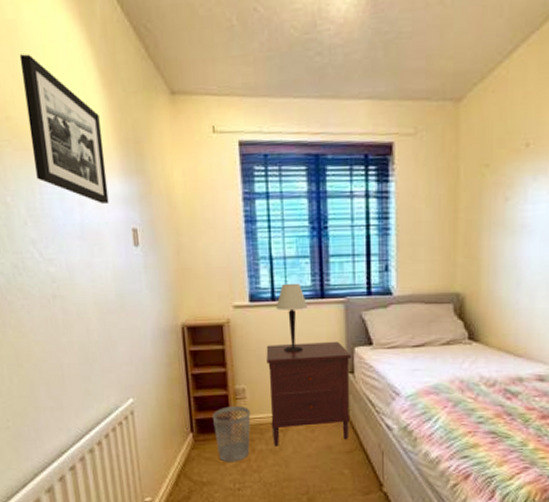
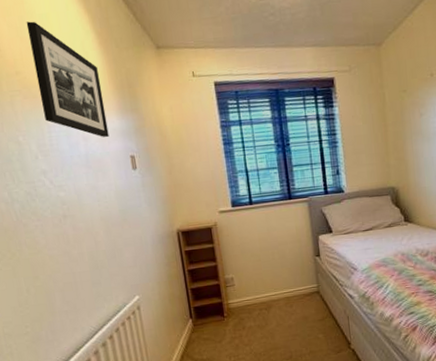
wastebasket: present [213,406,251,462] -> none [208,292,241,340]
dresser: present [266,341,351,446] -> none [248,232,321,322]
table lamp: present [276,283,307,353] -> none [253,189,279,245]

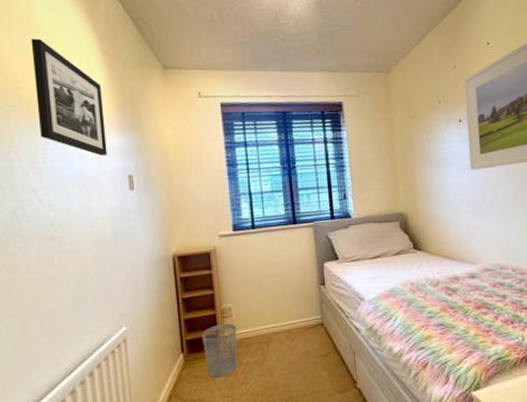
wastebasket: none [208,292,241,340] -> present [202,323,237,378]

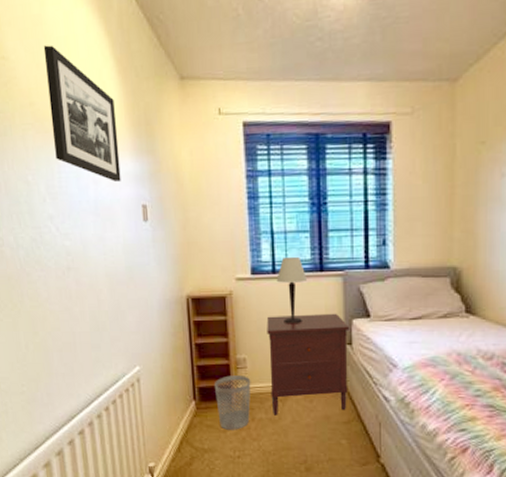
dresser: none [248,258,325,358] -> present [266,313,349,416]
table lamp: none [256,213,282,272] -> present [276,256,307,324]

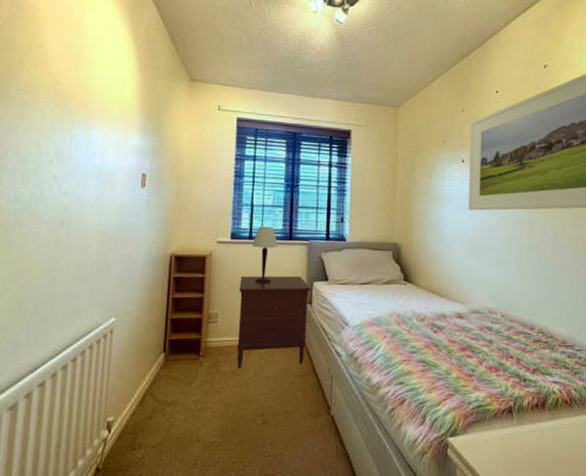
picture frame: present [43,45,121,183] -> none [70,41,132,154]
wastebasket: present [215,375,251,430] -> none [185,329,220,383]

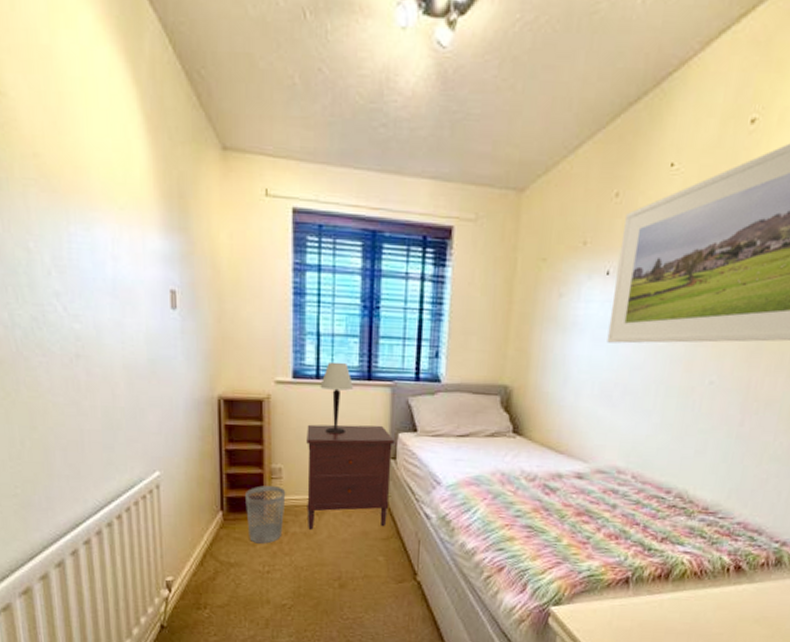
wastebasket: none [185,329,220,383] -> present [246,485,286,544]

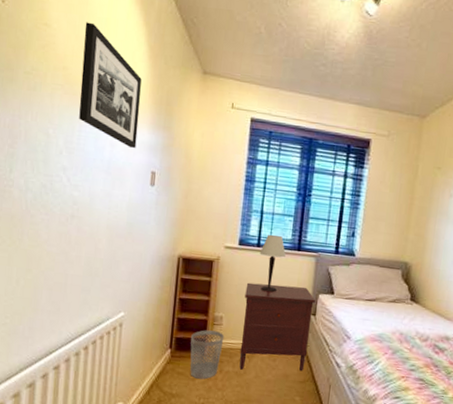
picture frame: none [53,85,146,261] -> present [79,22,142,149]

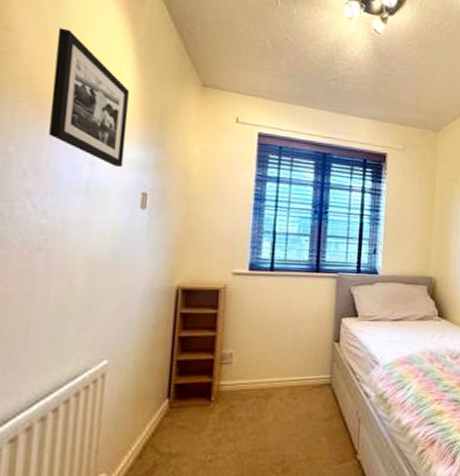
wastebasket: present [190,330,224,380] -> none [193,371,235,431]
dresser: present [239,282,315,372] -> none [254,311,338,414]
table lamp: present [259,234,286,293] -> none [273,256,303,321]

